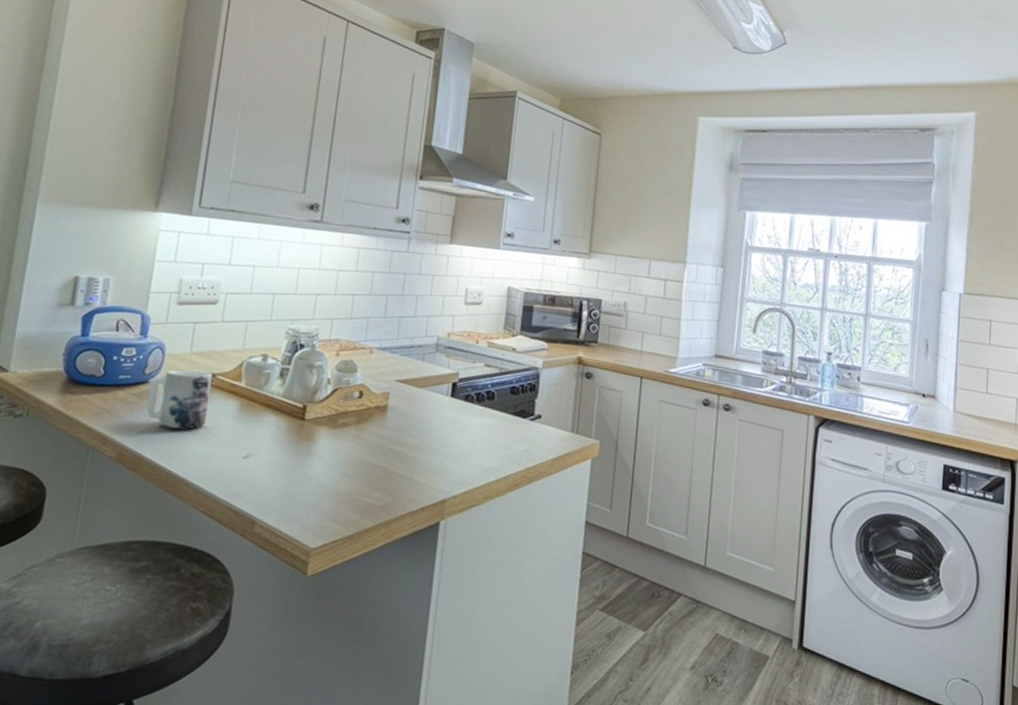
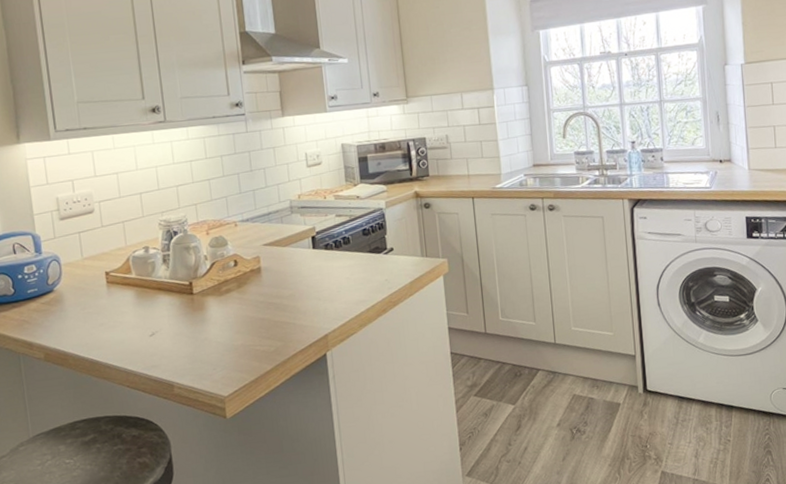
mug: present [146,370,212,430] -> none [55,272,111,325]

